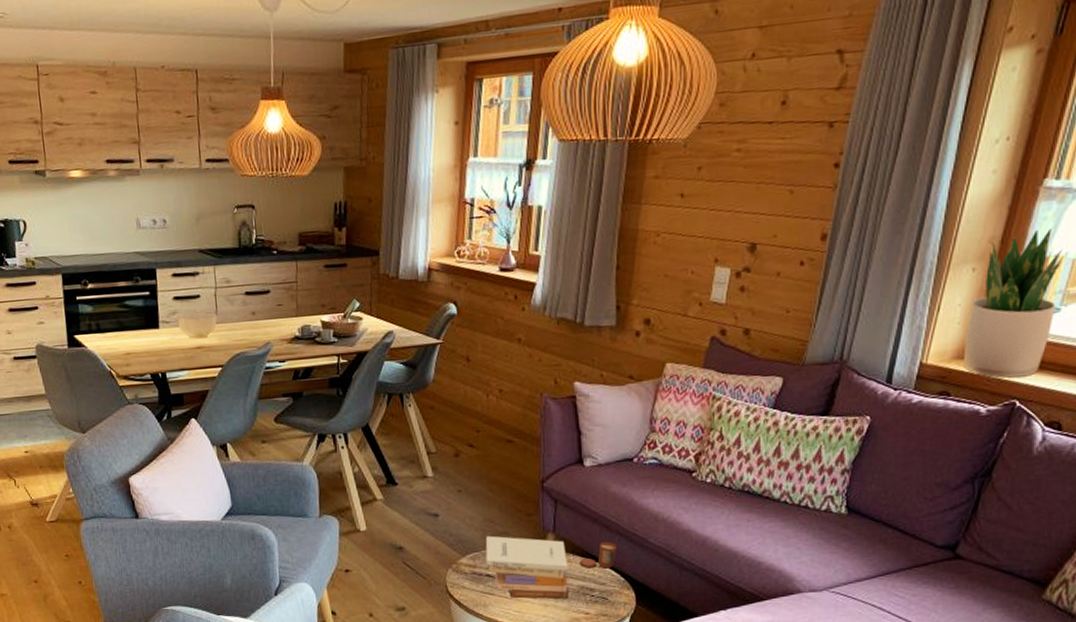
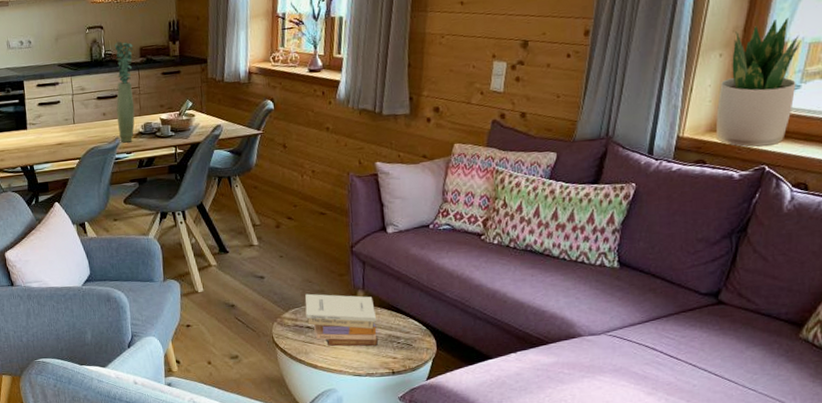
bowl: present [177,311,218,339] -> none [41,114,75,137]
vase: none [268,219,291,349] -> present [114,37,135,143]
candle: present [580,541,617,569] -> none [387,296,418,319]

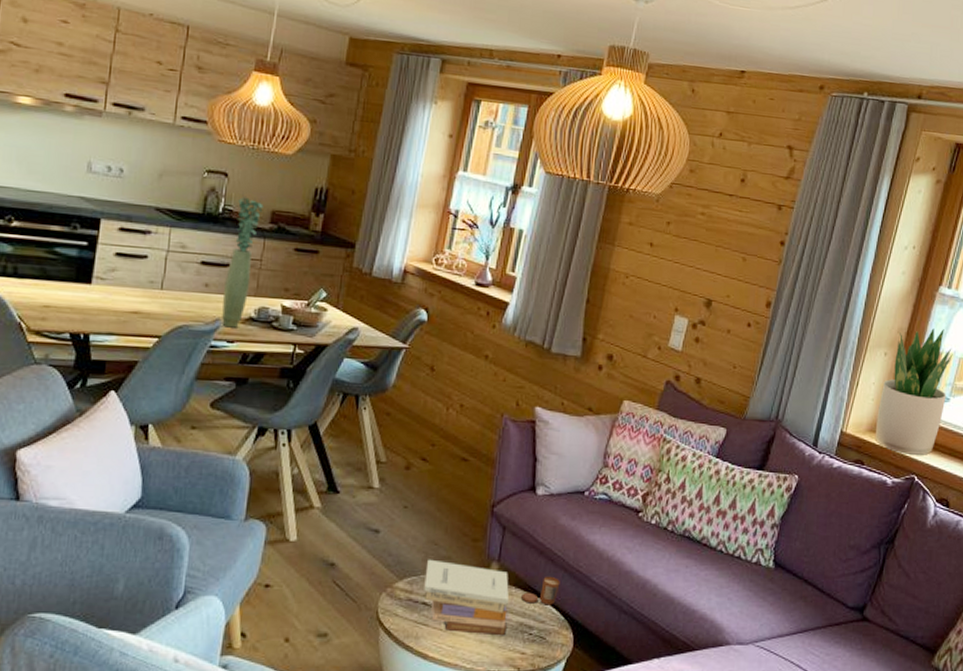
candle: none [387,296,418,319] -> present [521,576,560,606]

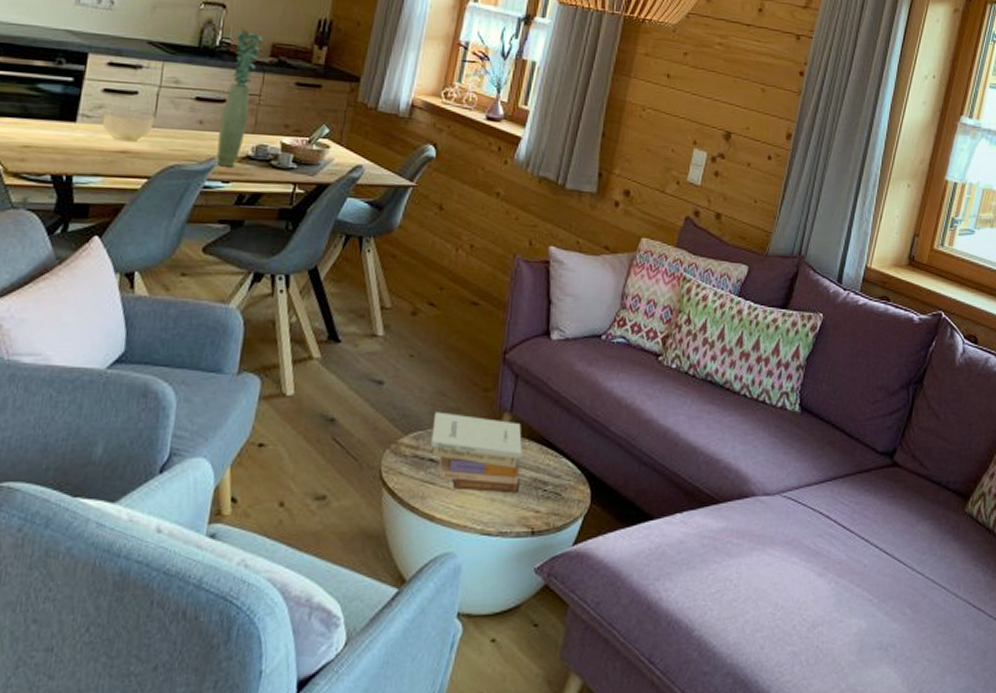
bowl: none [115,271,165,303] -> present [102,108,156,142]
candle: present [521,576,560,606] -> none [535,426,576,459]
planter: present [874,328,953,455] -> none [900,159,976,290]

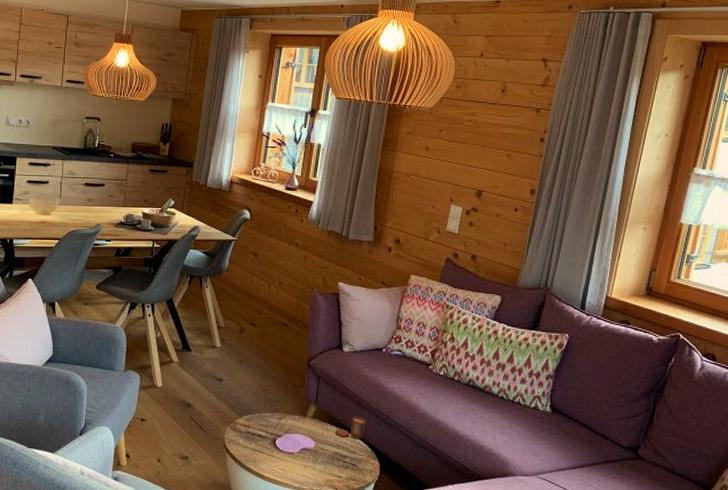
vase: present [216,23,263,167] -> none [100,130,126,230]
books: present [431,411,523,493] -> none [259,401,326,463]
candle: none [535,426,576,459] -> present [335,416,366,440]

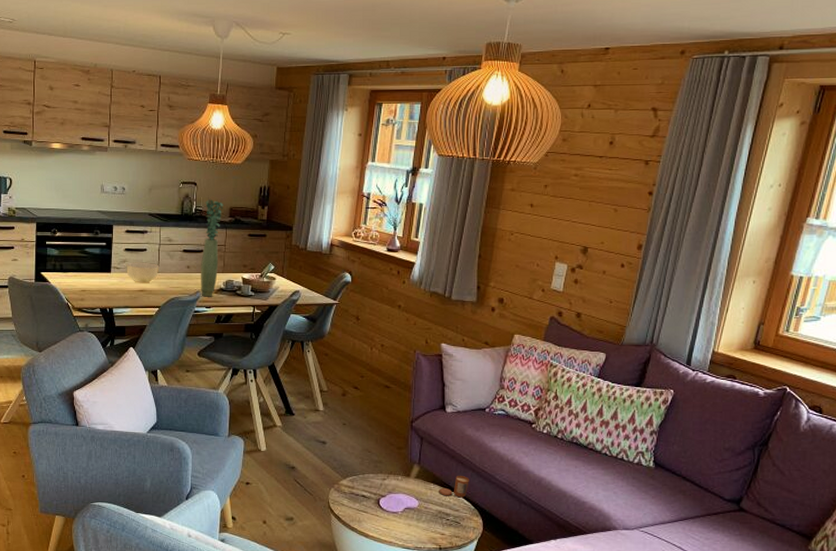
vase: none [100,130,126,230] -> present [200,195,224,297]

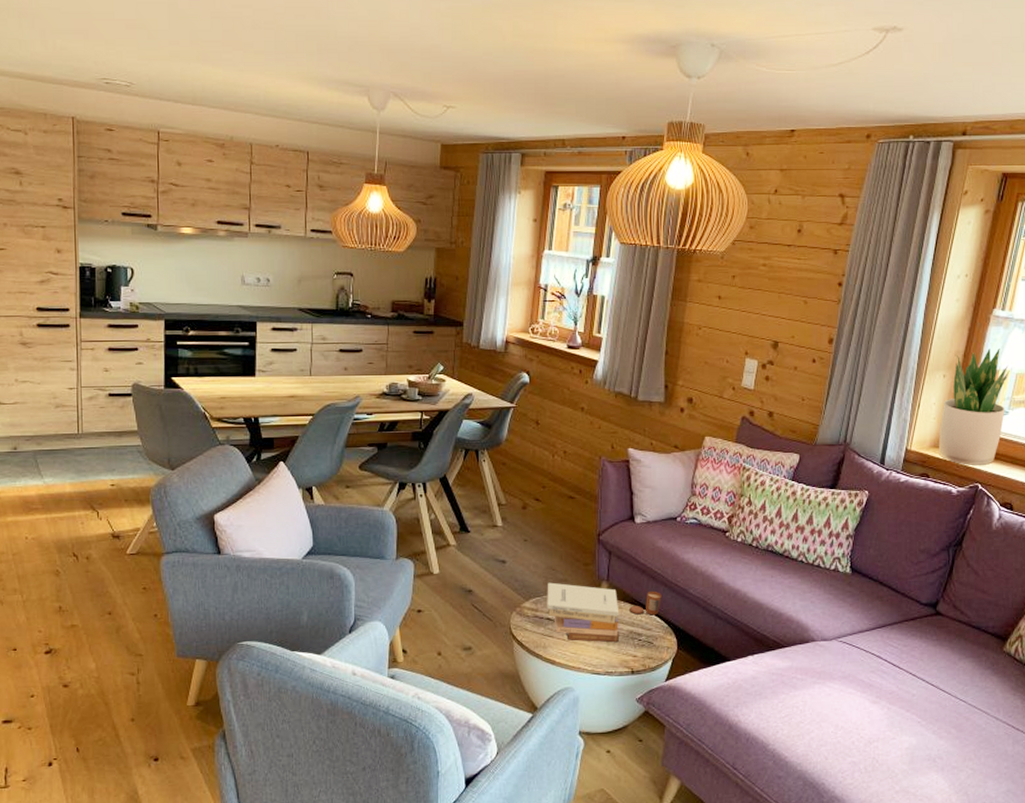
bowl: present [126,262,160,283] -> none [273,364,312,388]
vase: present [200,195,224,297] -> none [359,287,385,402]
books: none [362,463,429,521] -> present [547,582,620,643]
planter: none [746,256,823,369] -> present [938,349,1010,465]

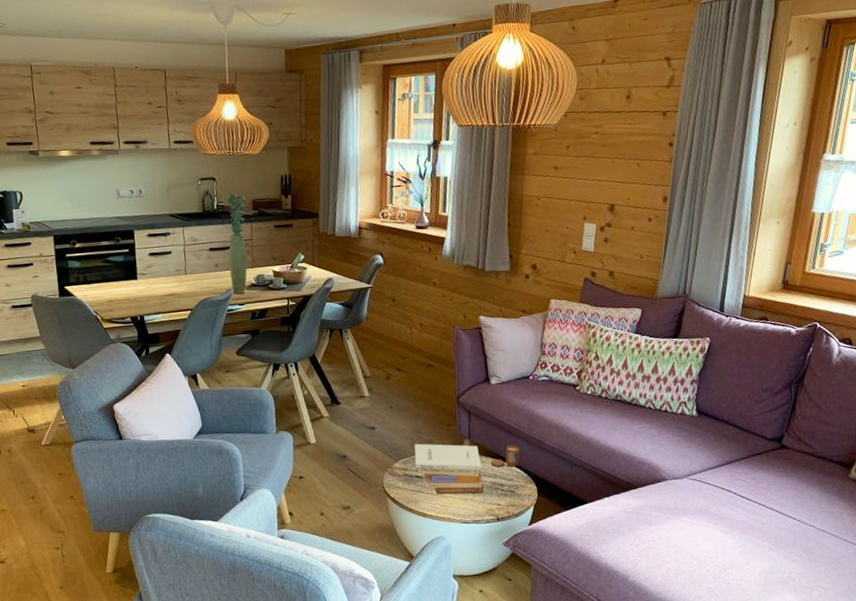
vase: none [359,287,385,402] -> present [227,189,248,295]
planter: present [938,349,1010,465] -> none [775,191,843,306]

